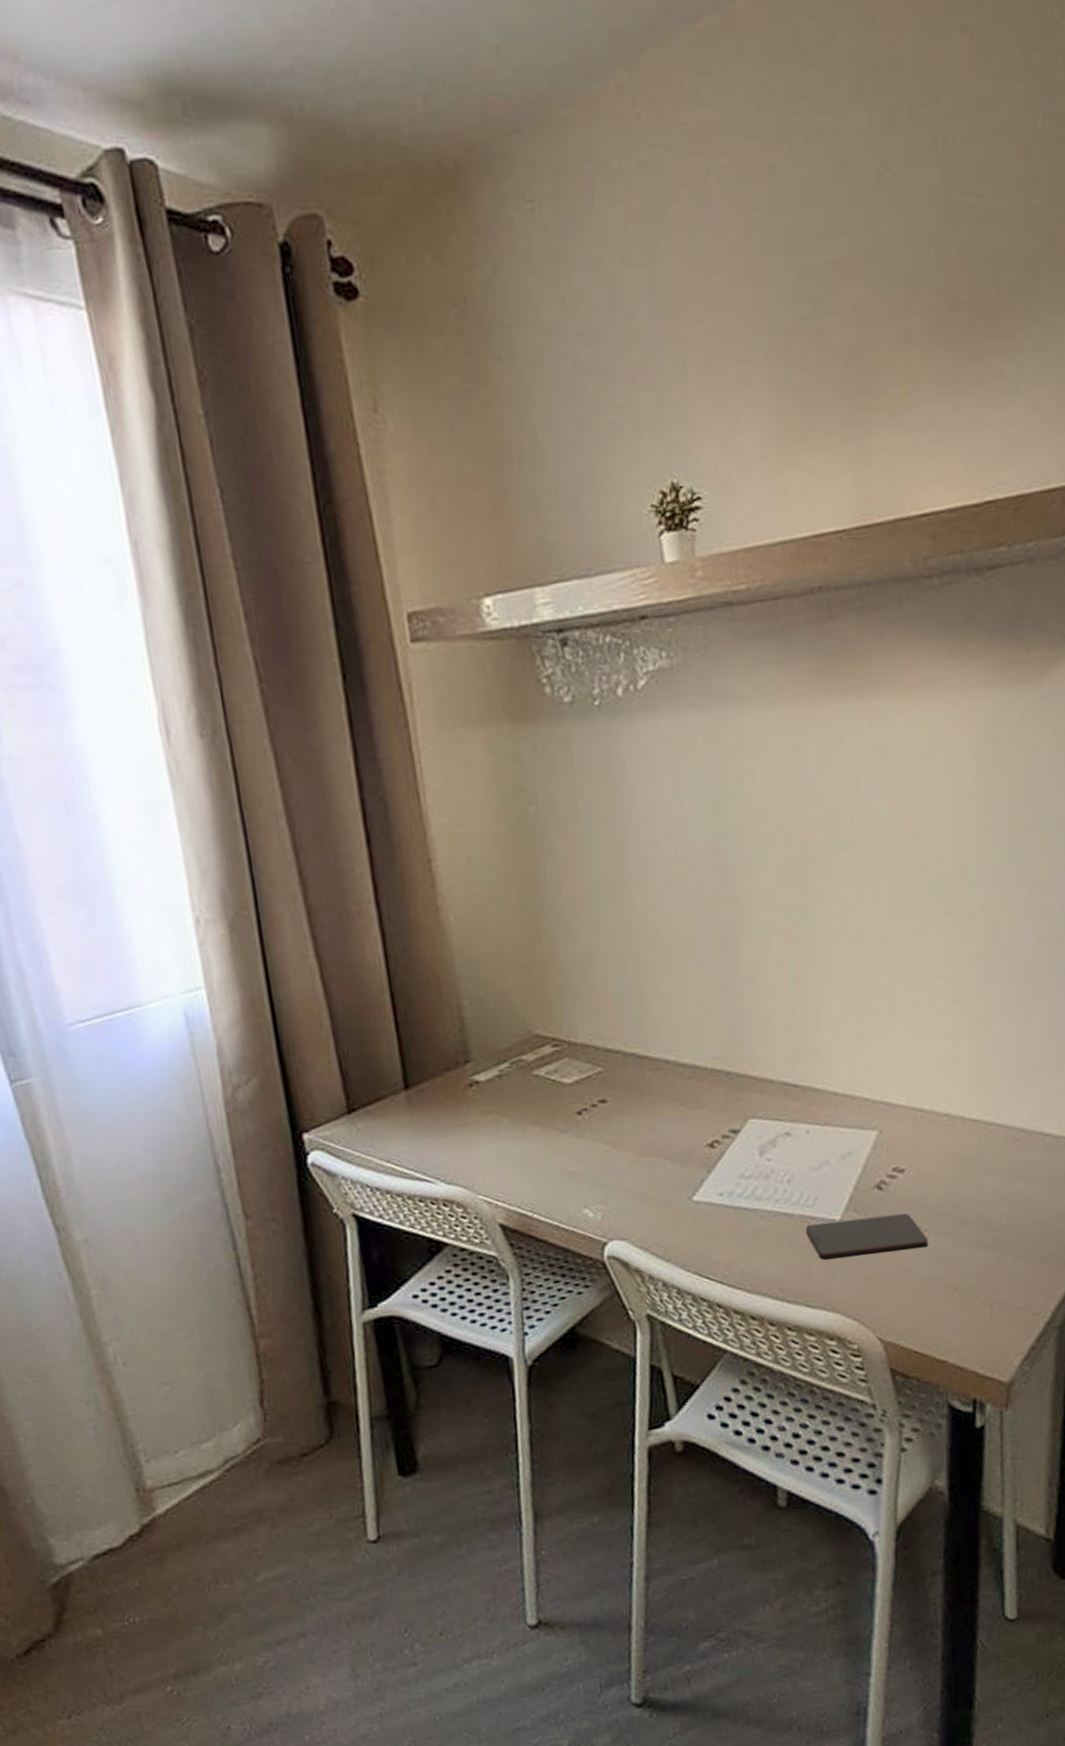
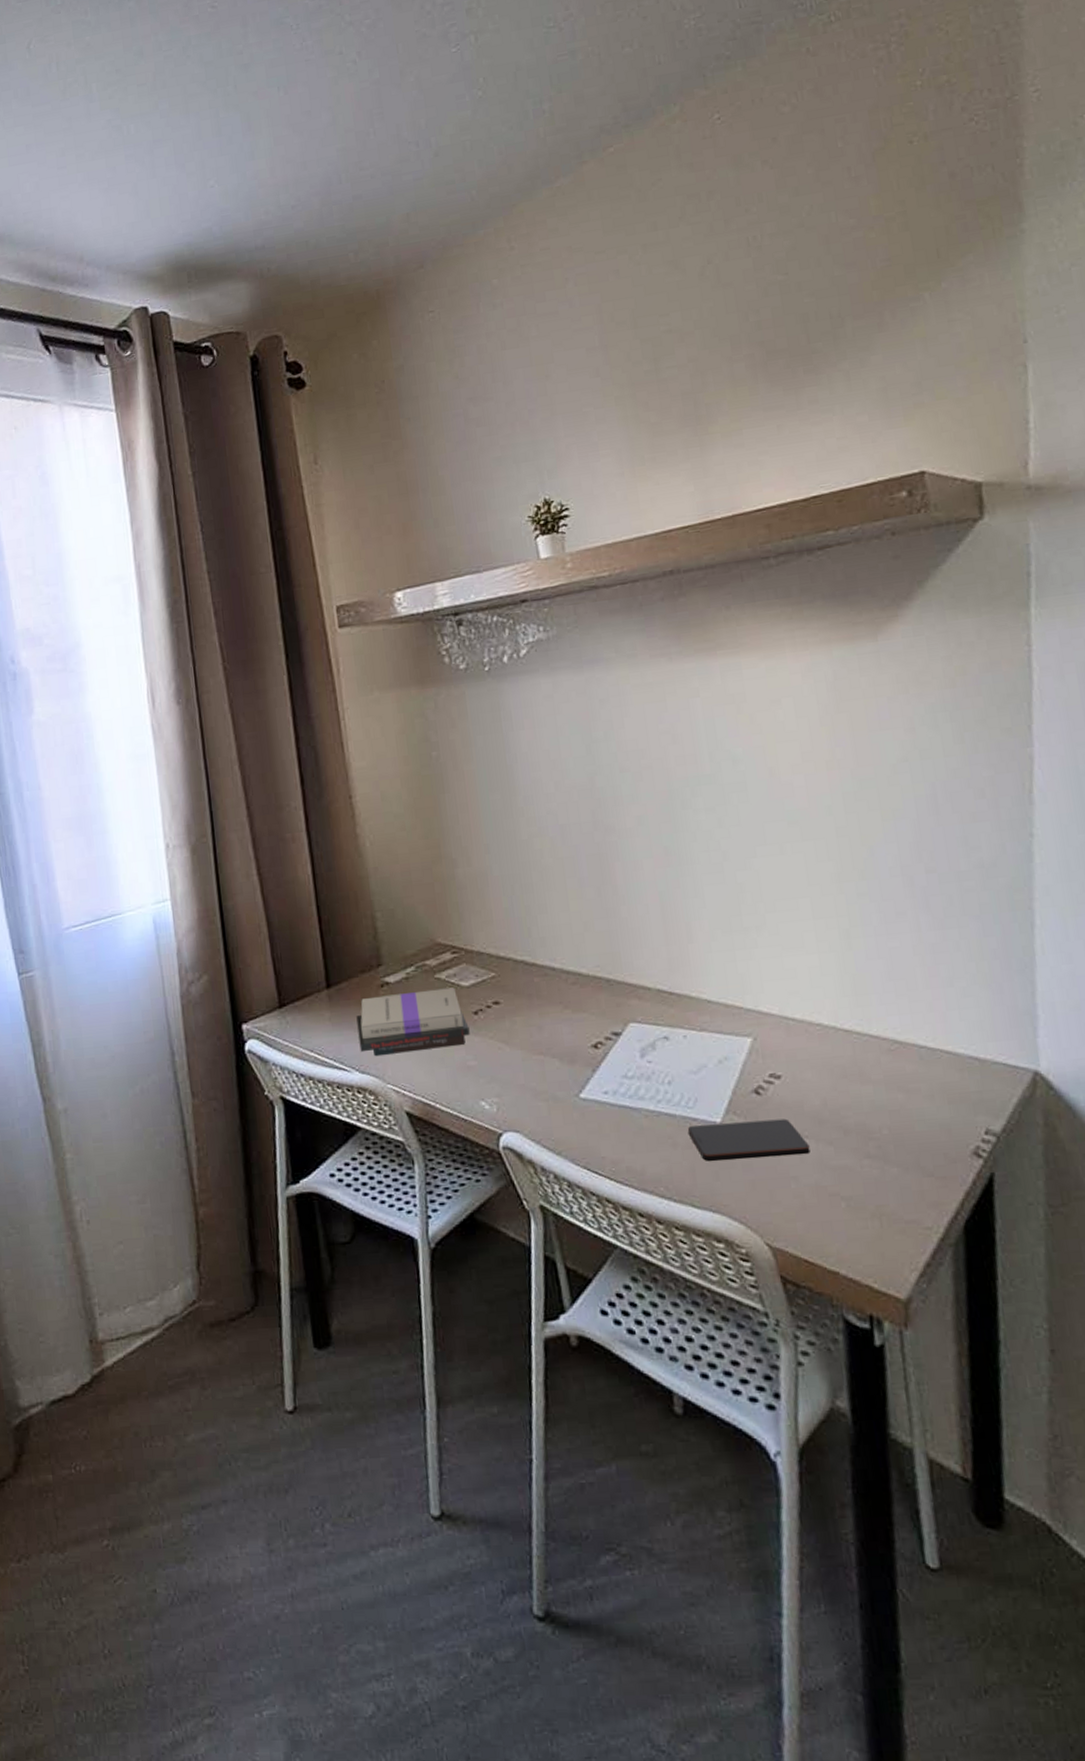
books: none [440,1085,573,1165] -> present [356,987,470,1057]

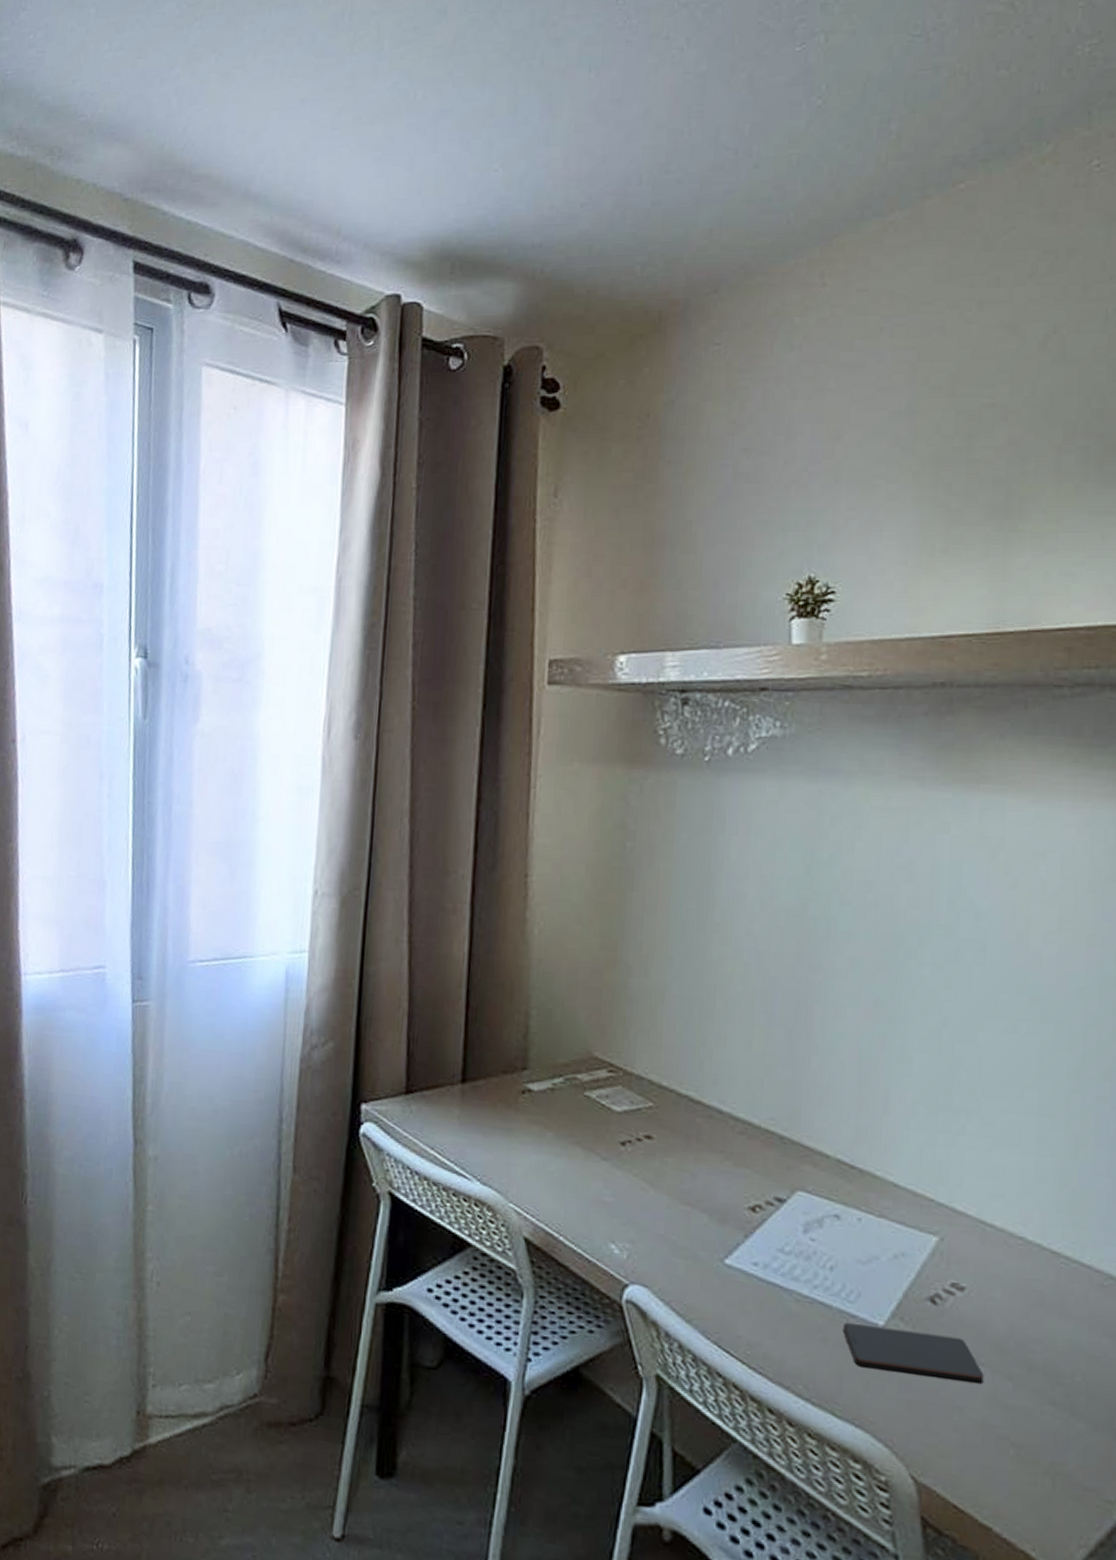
books: present [356,987,470,1057] -> none [486,1102,613,1176]

